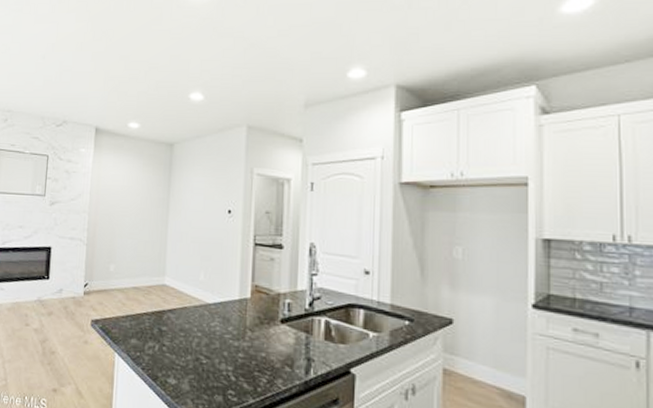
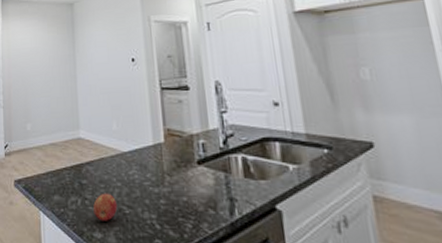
apple: none [170,341,195,369] -> present [93,193,118,221]

